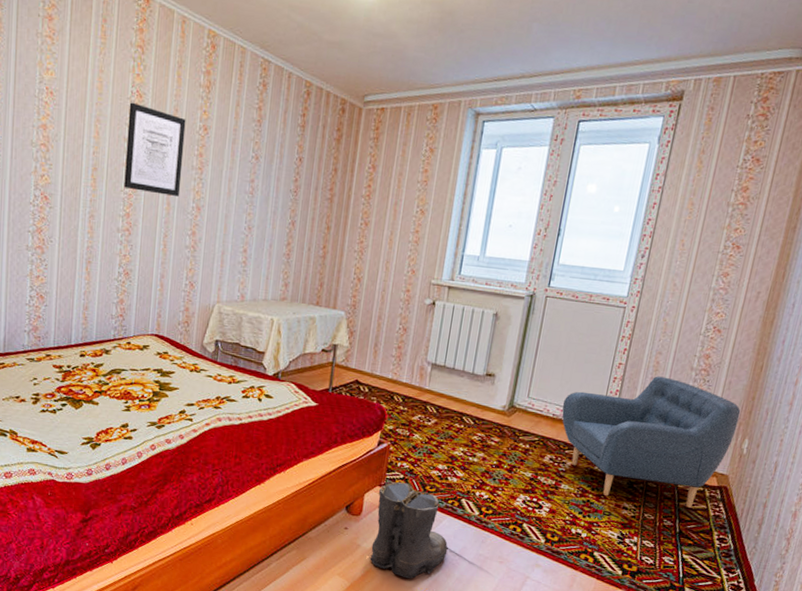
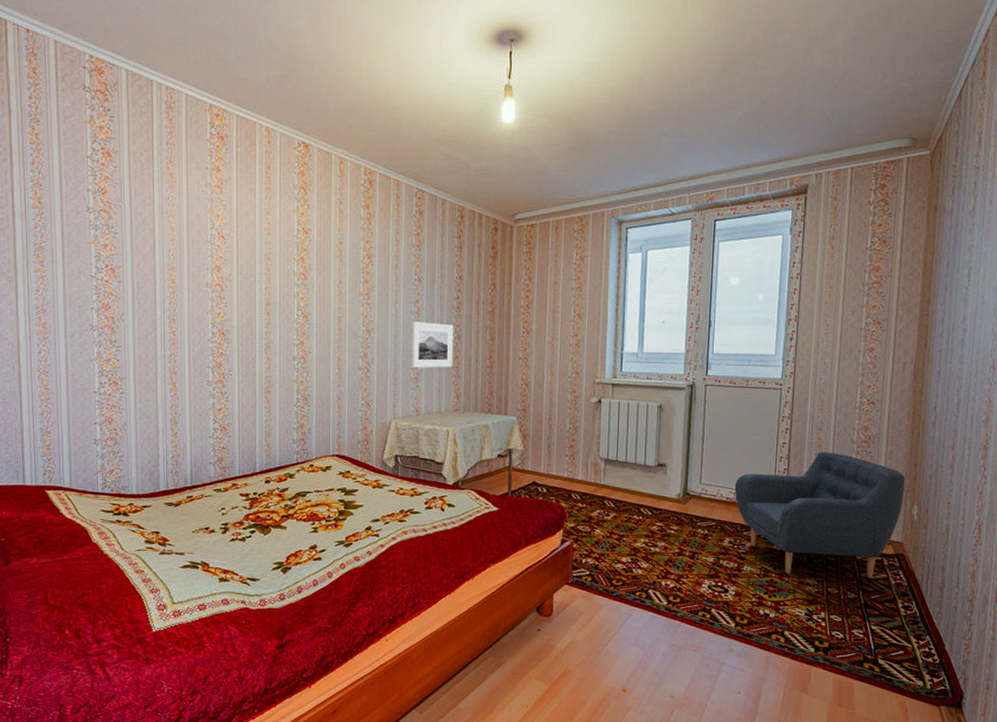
wall art: present [124,102,186,196] -> none [296,239,350,322]
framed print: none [240,202,289,254] -> present [411,321,454,368]
boots: present [368,481,448,579] -> none [563,578,641,676]

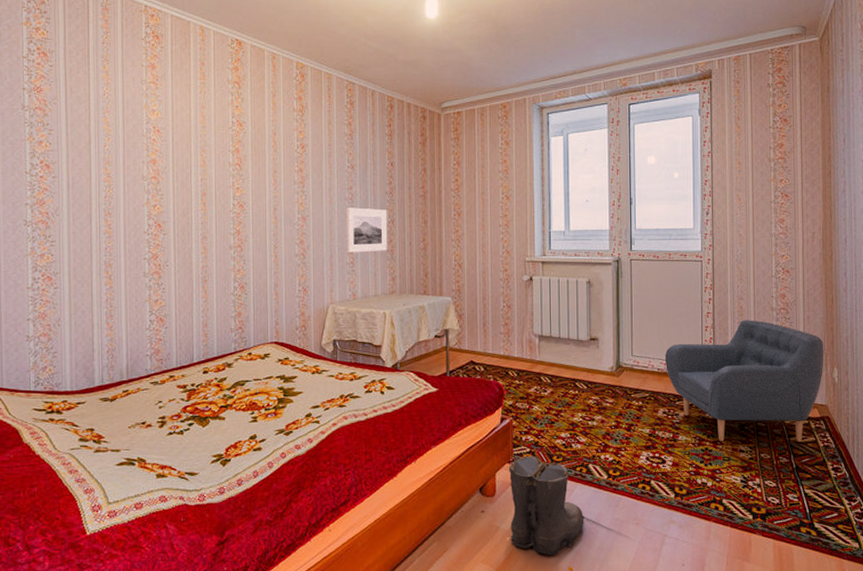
boots: none [563,578,641,676] -> present [508,455,584,556]

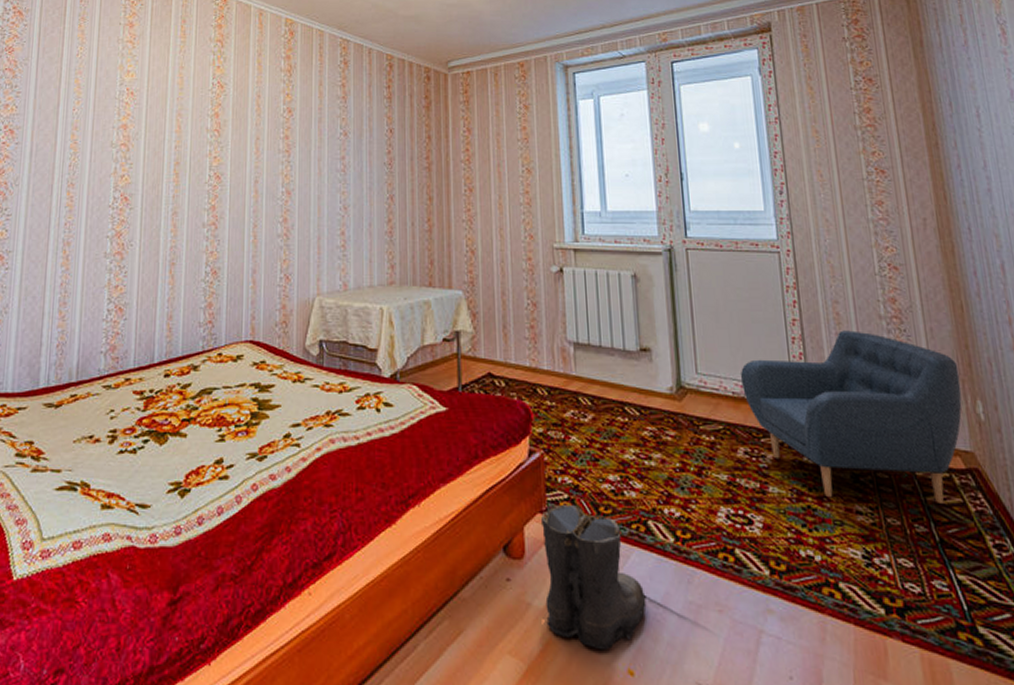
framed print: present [346,207,388,253] -> none [337,180,386,234]

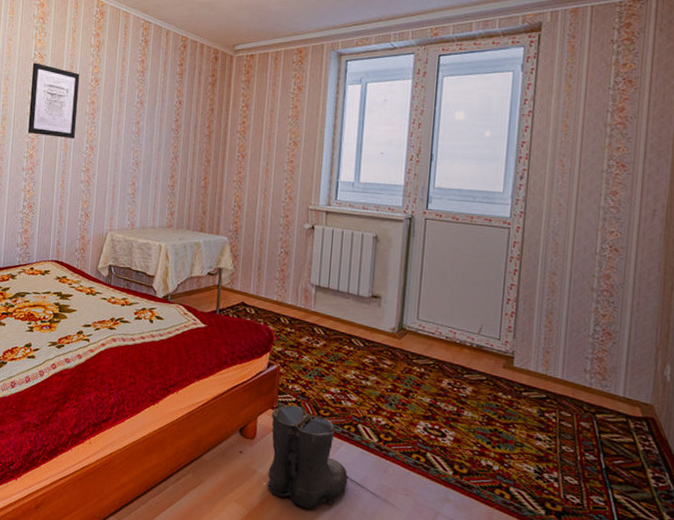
wall art: none [208,93,269,182] -> present [28,62,80,138]
armchair: present [740,330,962,503] -> none [455,297,656,441]

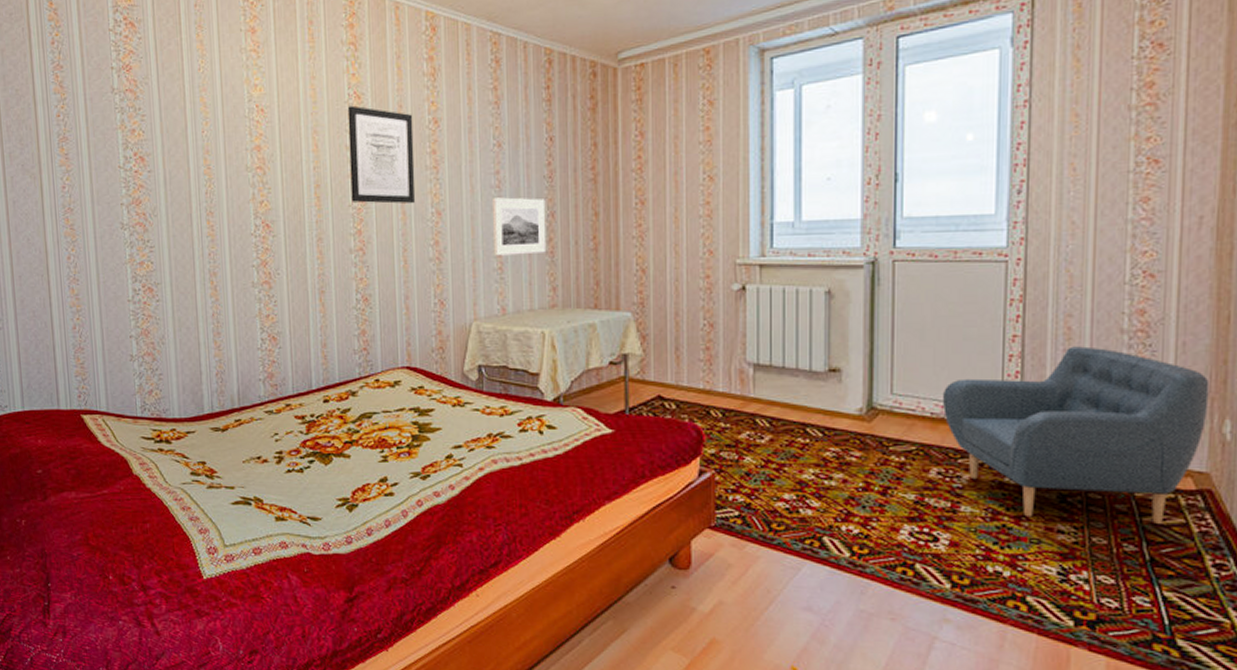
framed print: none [129,141,172,186] -> present [492,197,546,256]
boots: present [265,404,348,510] -> none [707,520,815,650]
armchair: none [455,297,656,441] -> present [942,346,1210,524]

